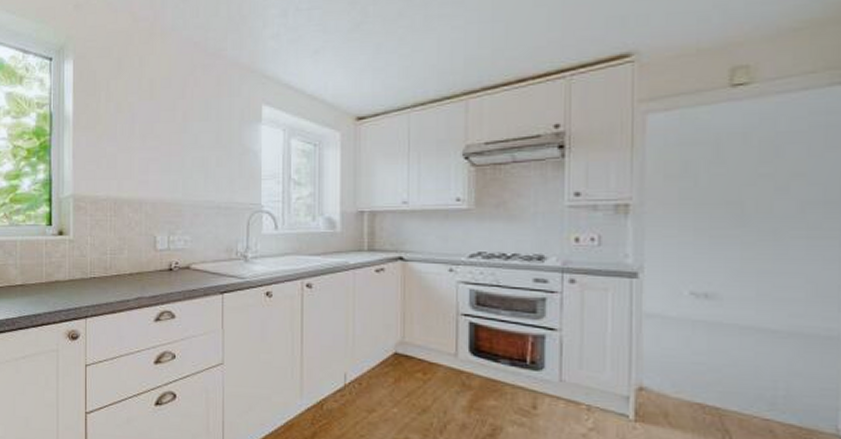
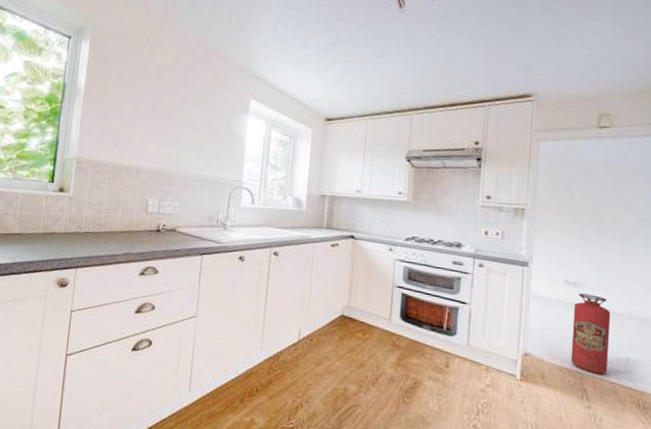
fire extinguisher: none [704,307,761,410] -> present [570,293,611,375]

